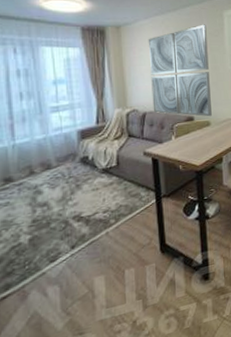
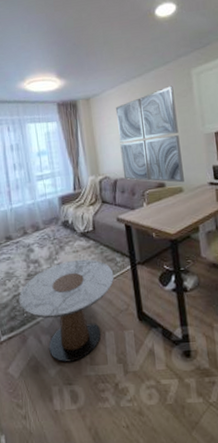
side table: none [18,196,138,312] -> present [18,259,114,362]

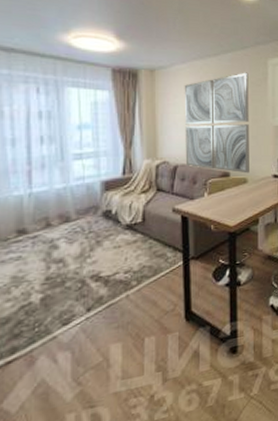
side table: present [18,259,114,362] -> none [28,255,162,382]

